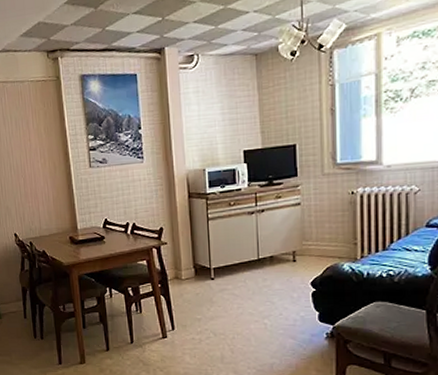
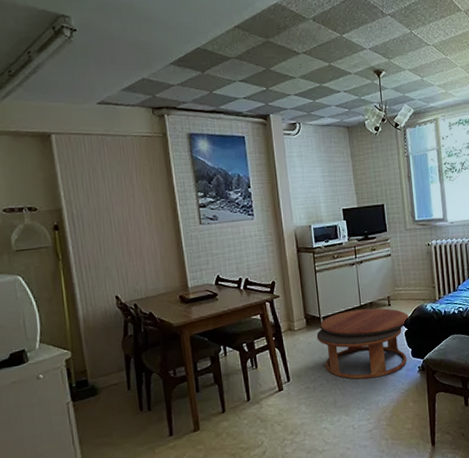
coffee table: none [205,262,320,339] -> present [316,308,410,380]

